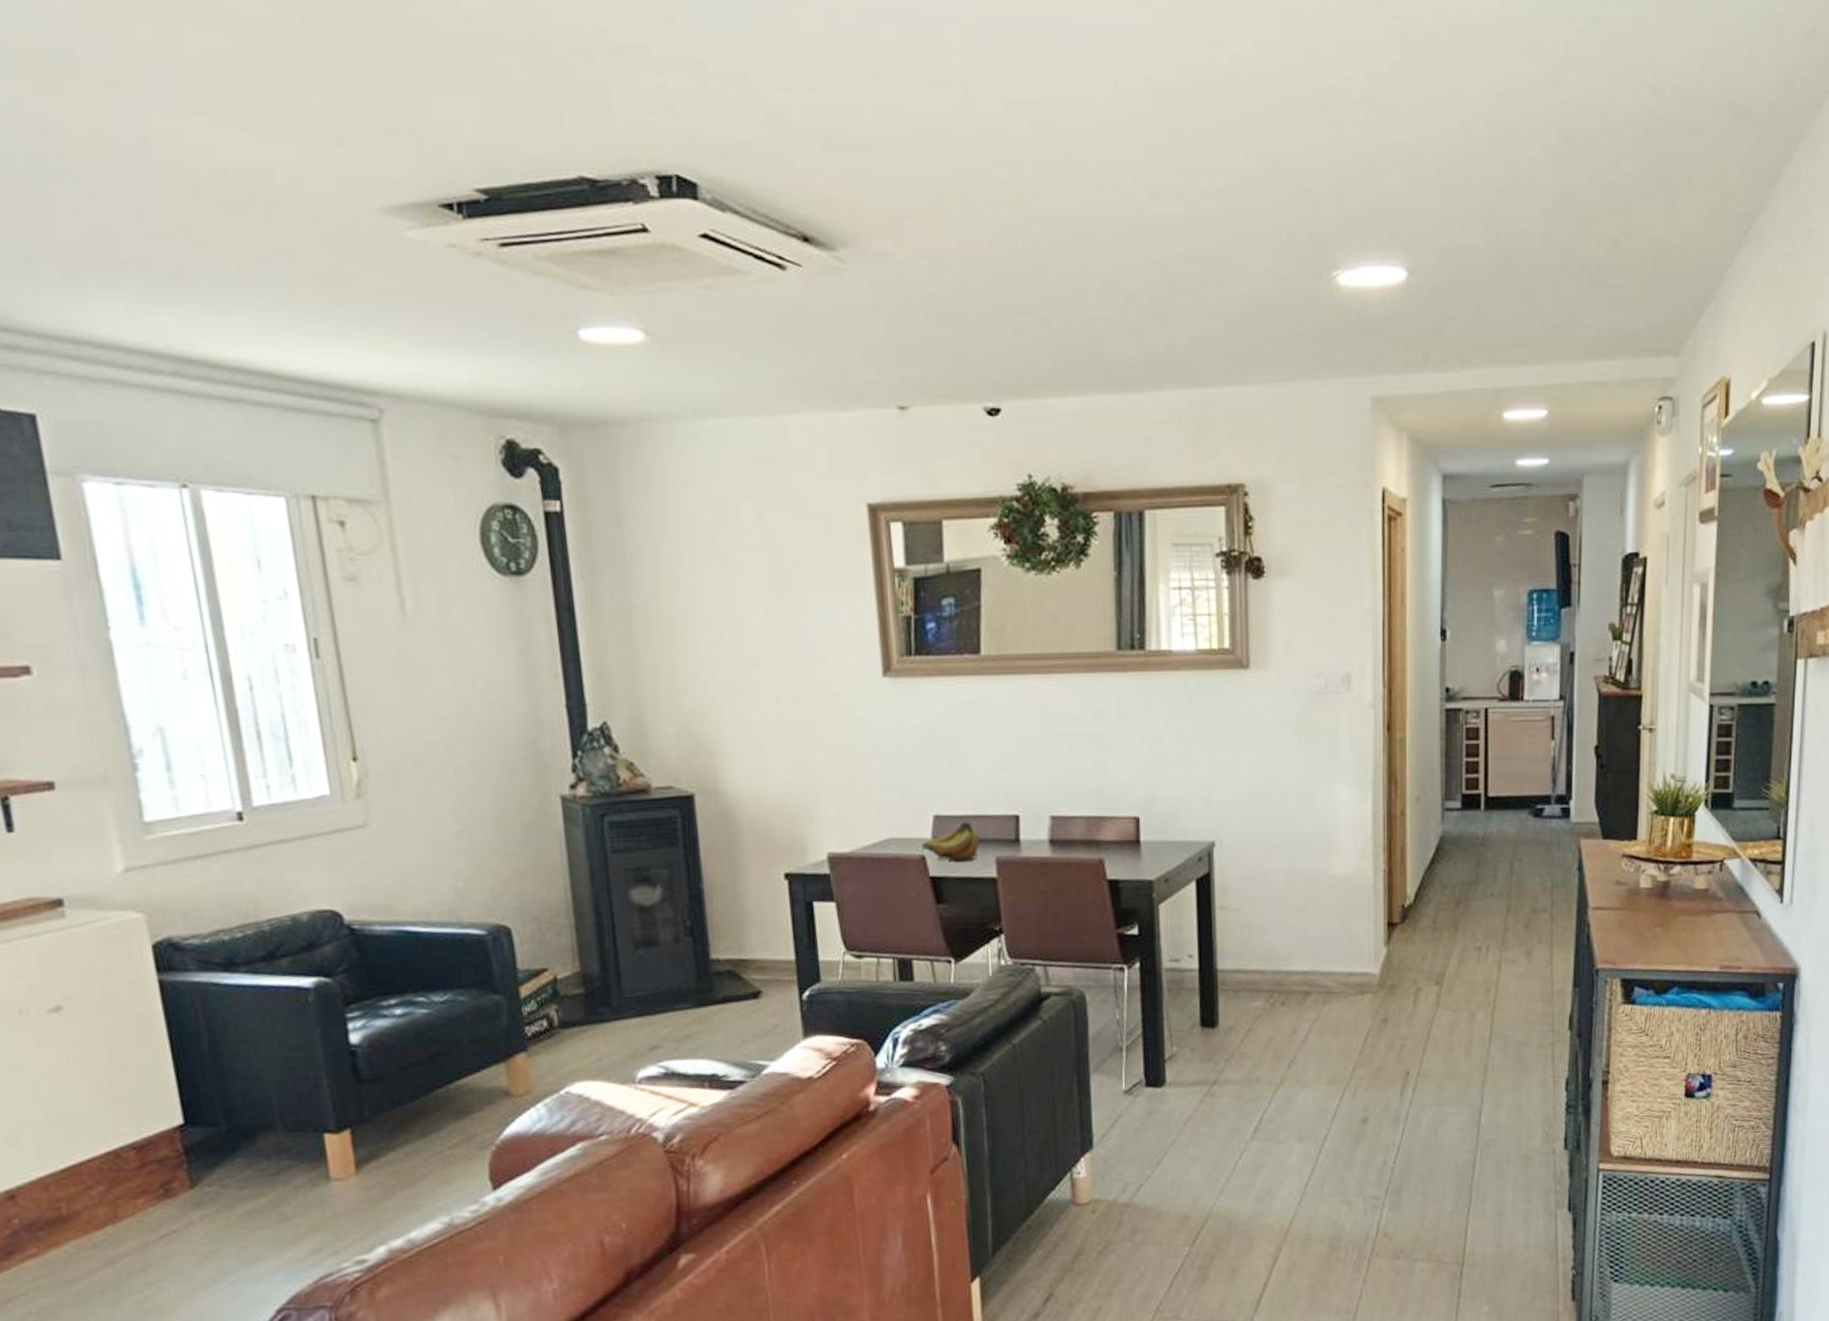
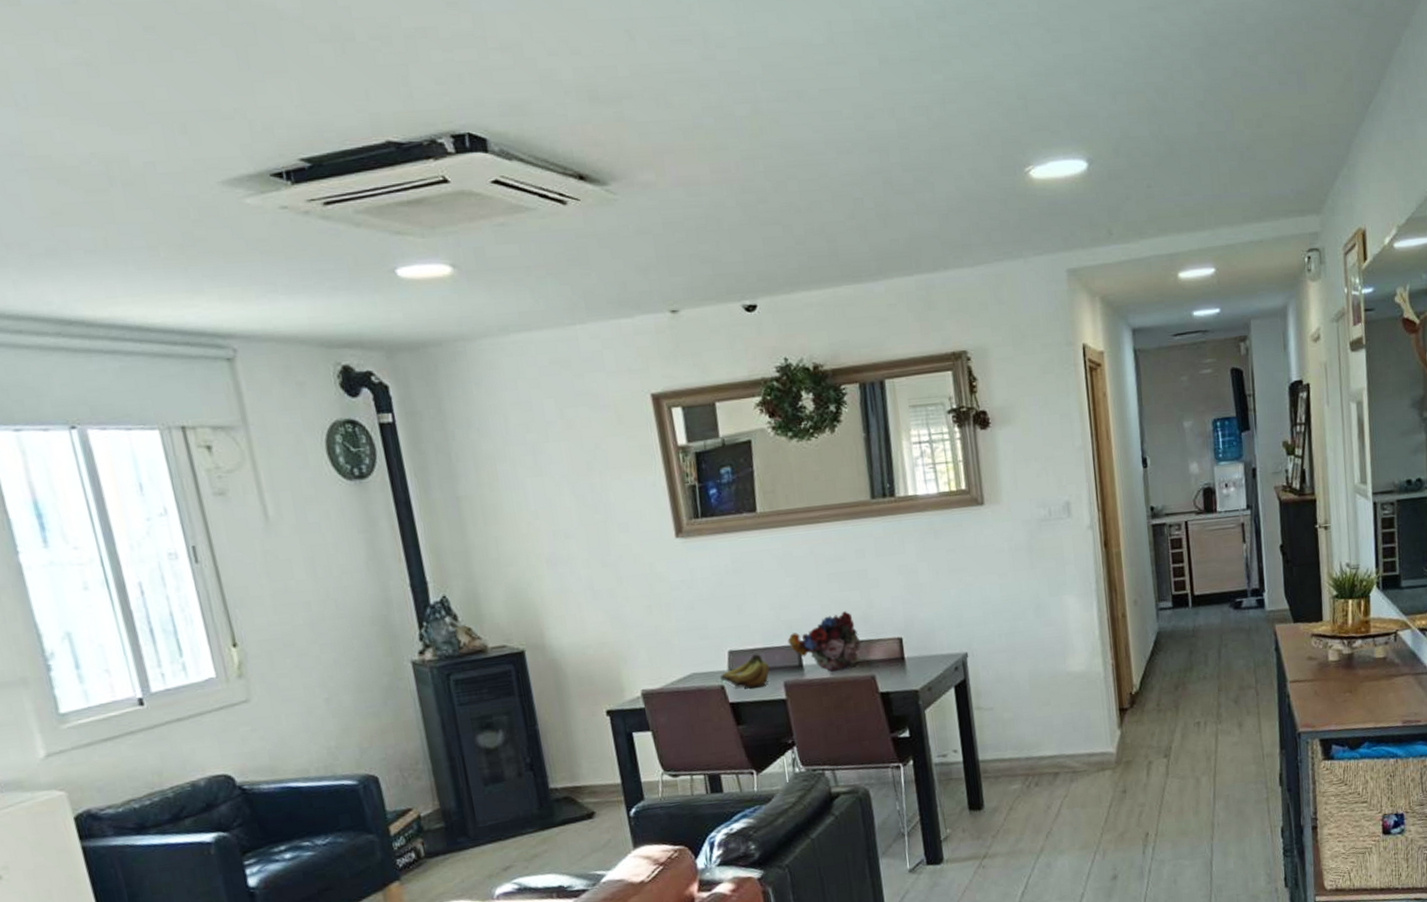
flower bouquet: none [1004,780,1091,851] -> present [787,611,861,672]

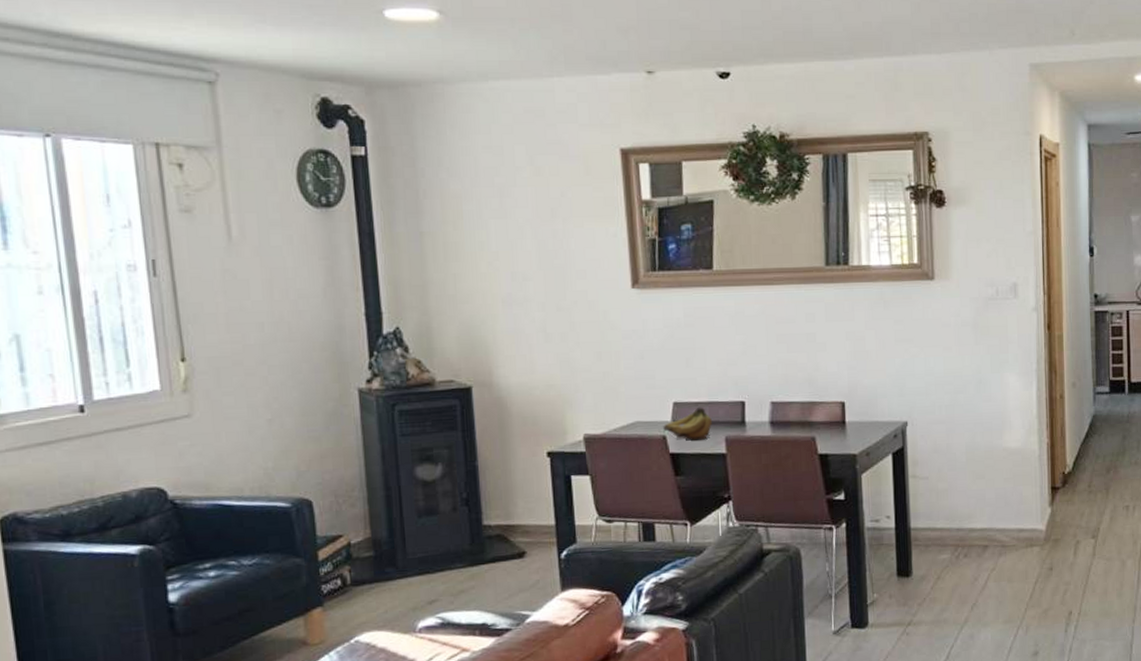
flower bouquet: present [787,611,861,672] -> none [732,372,804,431]

